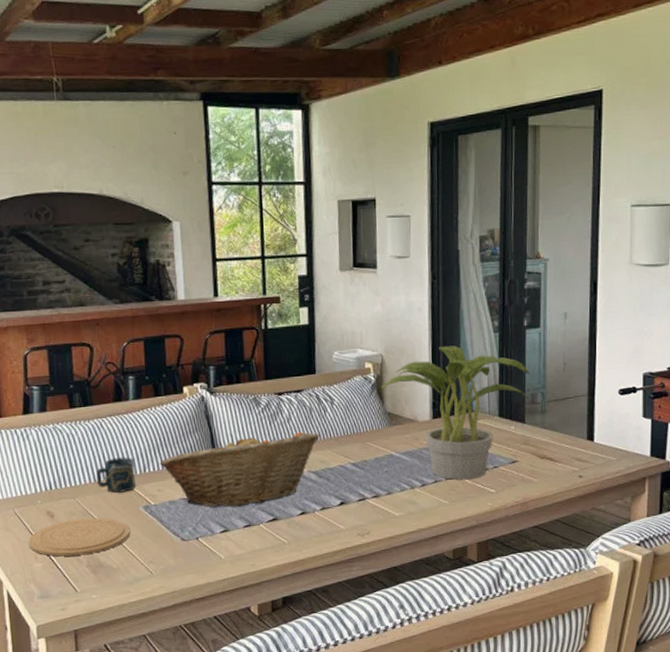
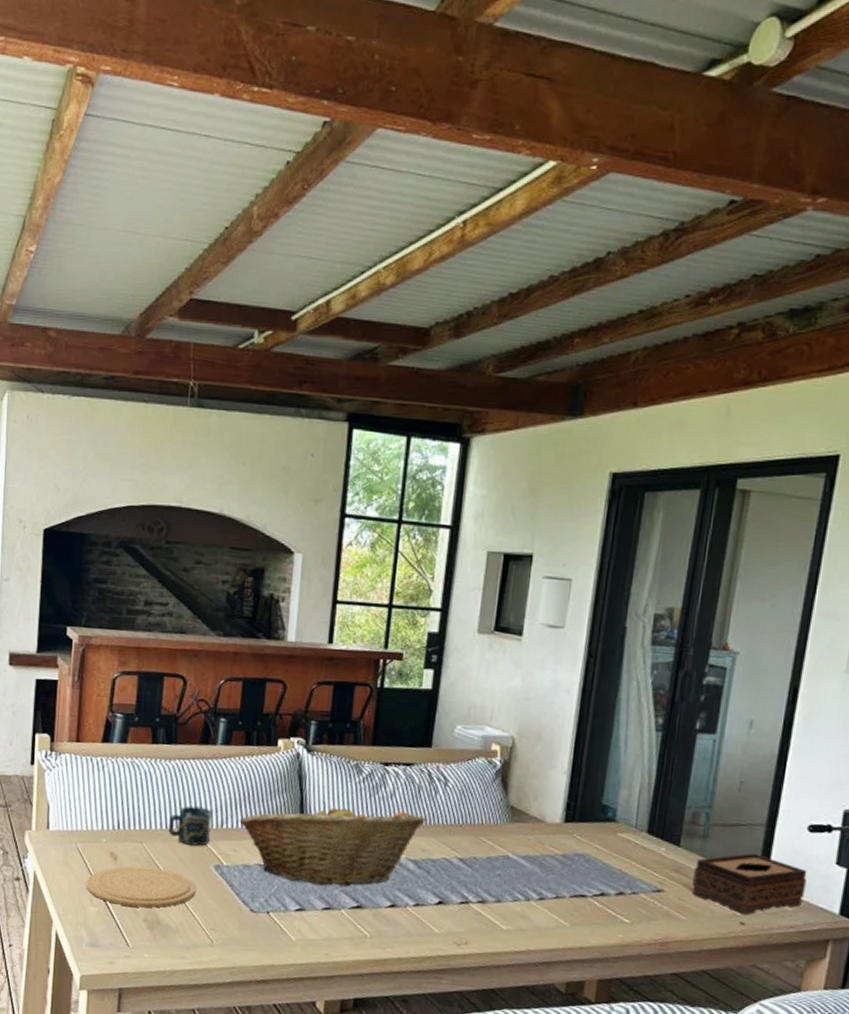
potted plant: present [380,345,530,480] -> none [506,738,695,903]
tissue box: none [538,418,623,470] -> present [691,852,807,915]

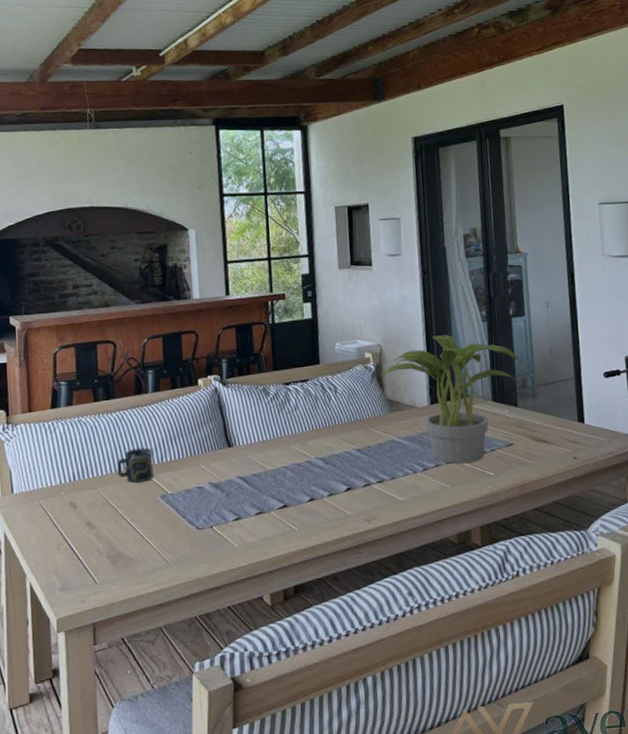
plate: present [86,866,197,908] -> none [52,507,149,548]
fruit basket: present [239,801,426,887] -> none [176,420,326,495]
potted plant: none [506,738,695,903] -> present [380,335,520,464]
tissue box: present [691,852,807,915] -> none [532,401,613,451]

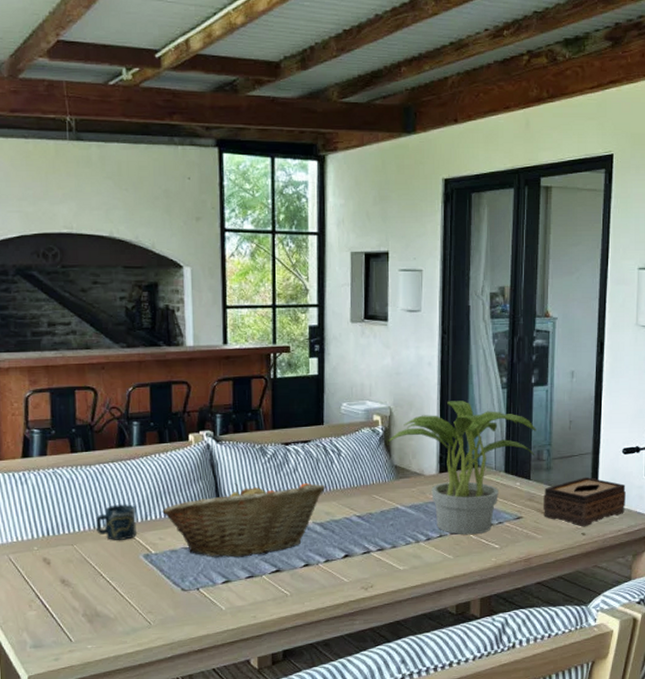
fruit basket: none [176,420,326,495] -> present [162,483,326,558]
tissue box: none [532,401,613,451] -> present [542,476,626,527]

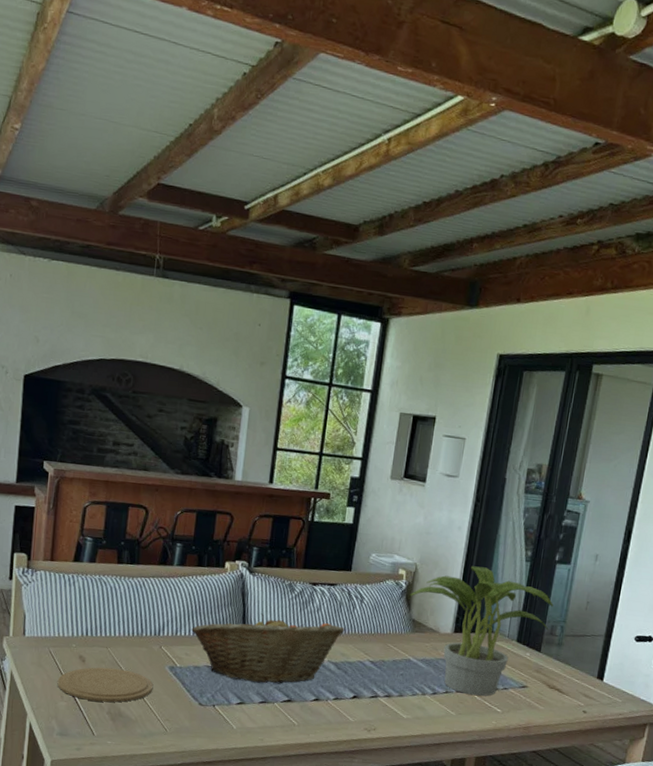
plate: none [22,565,130,605] -> present [57,667,154,703]
cup: present [96,503,138,541] -> none [130,616,168,651]
tissue box: present [542,476,626,527] -> none [548,657,633,706]

